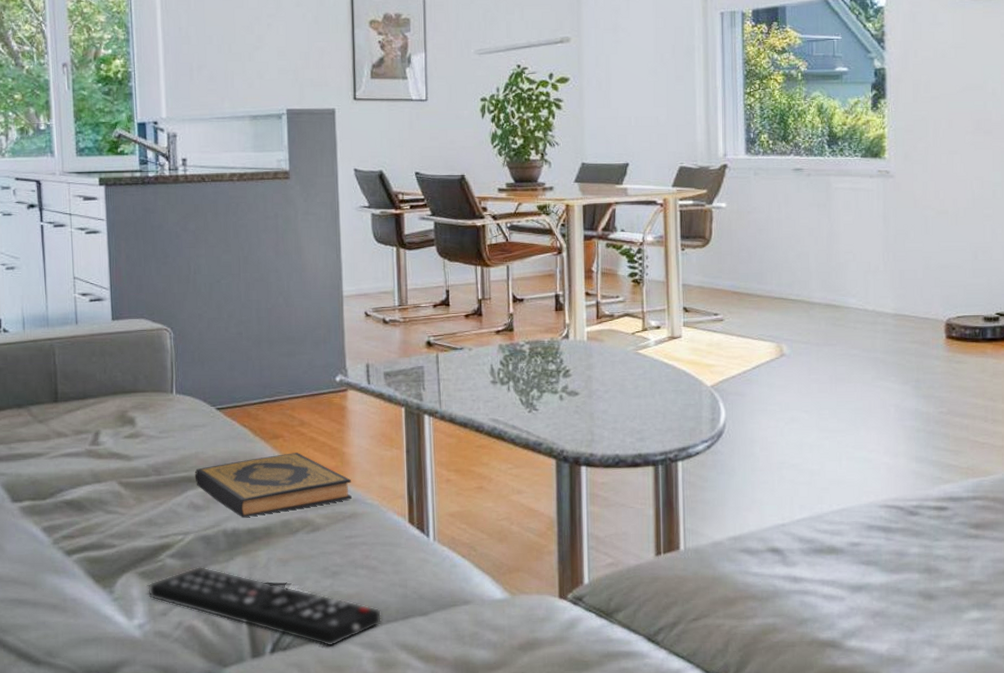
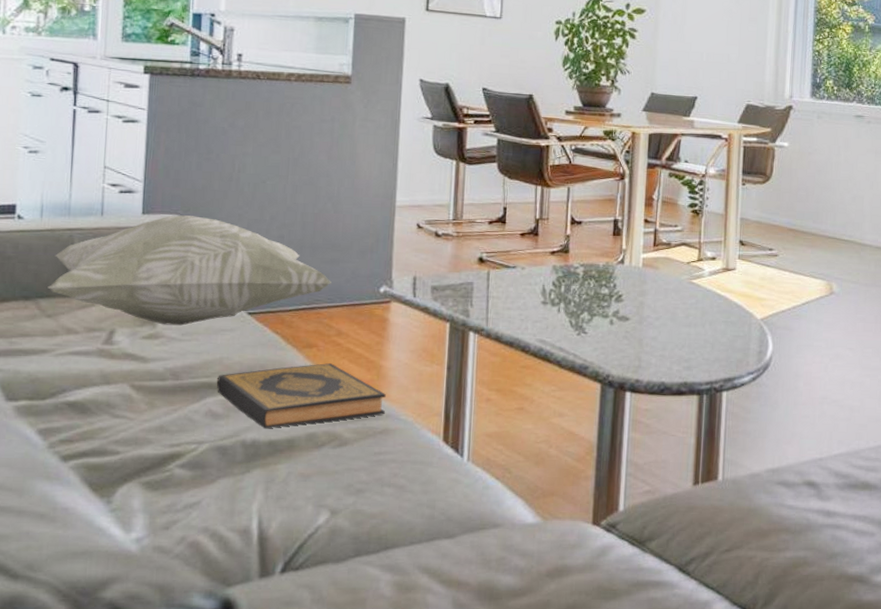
decorative pillow: none [36,319,290,424] -> present [47,215,331,326]
remote control: present [148,566,382,647] -> none [150,478,406,569]

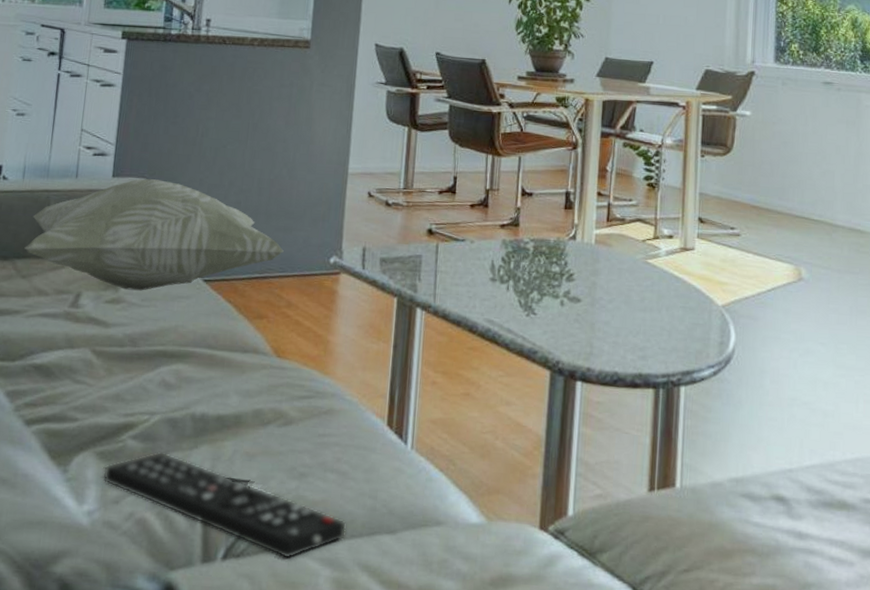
remote control: none [150,478,406,569] -> present [103,451,347,560]
hardback book: present [217,363,386,429] -> none [171,335,332,403]

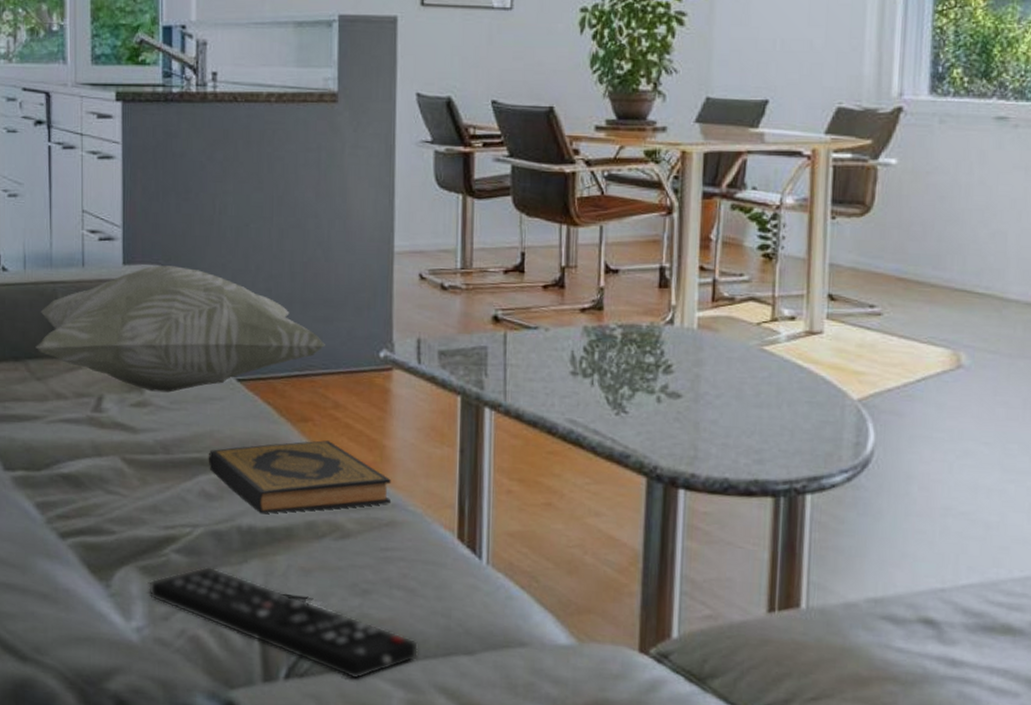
hardback book: none [171,335,332,403] -> present [209,440,391,514]

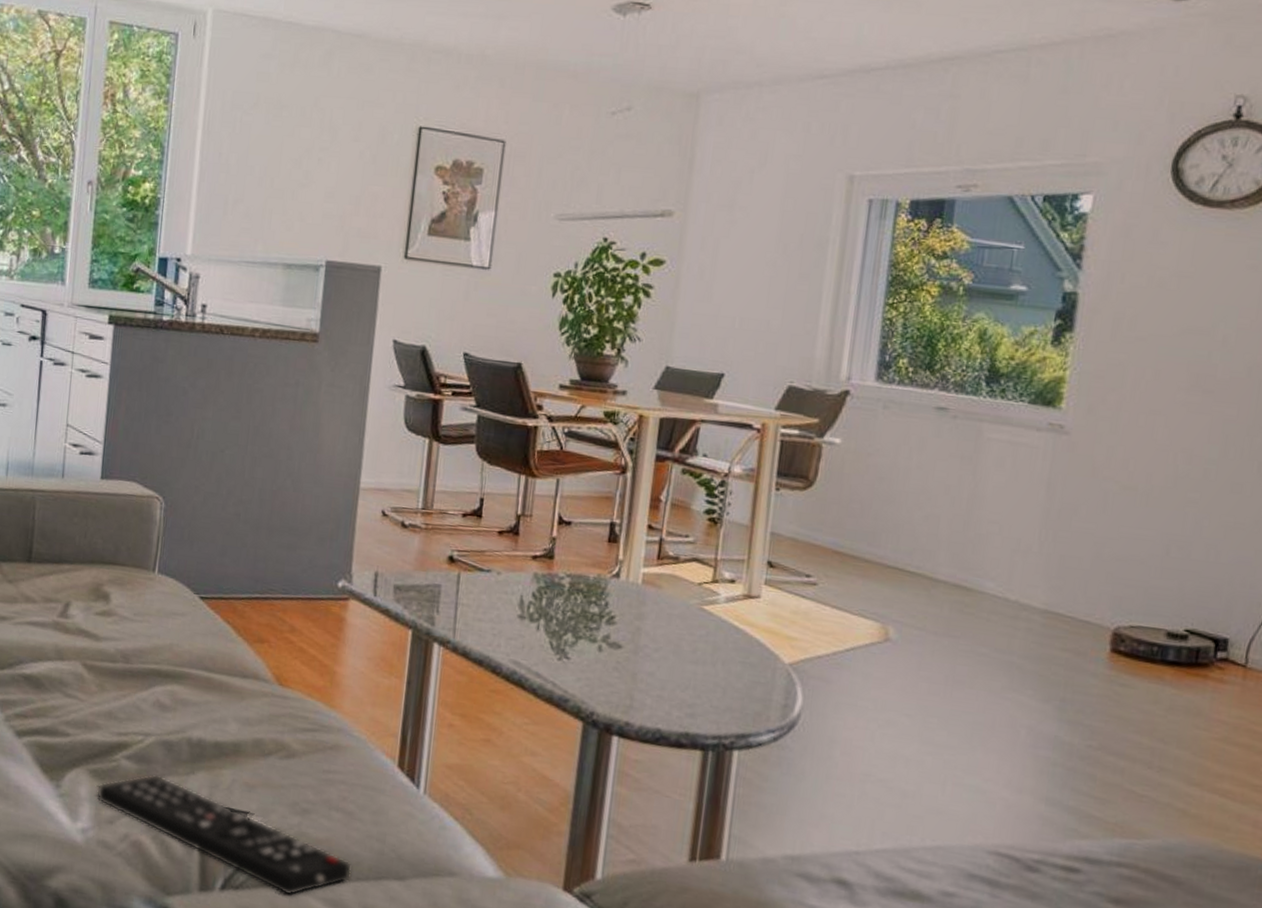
decorative pillow: present [35,265,325,393] -> none [10,482,287,605]
hardback book: present [209,440,391,514] -> none [165,661,339,729]

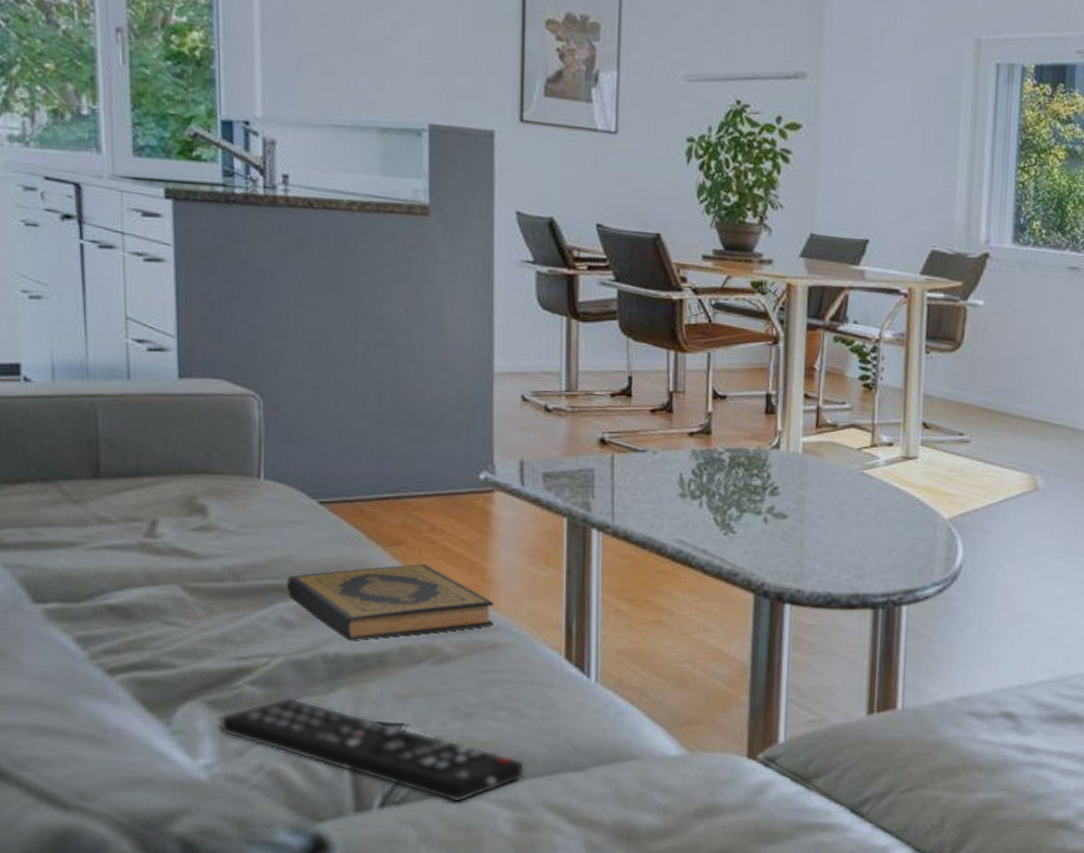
hardback book: none [165,661,339,729] -> present [288,564,494,641]

